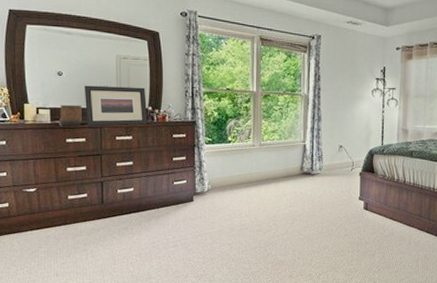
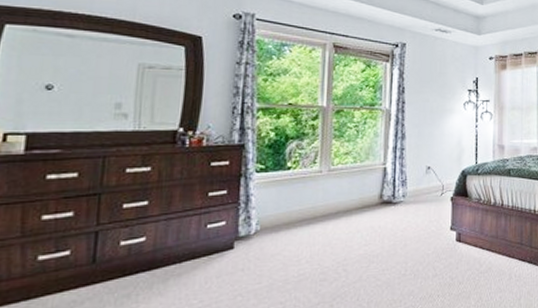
jewelry box: present [58,104,82,127] -> none [36,127,78,159]
picture frame: present [83,85,148,127] -> none [82,102,177,156]

